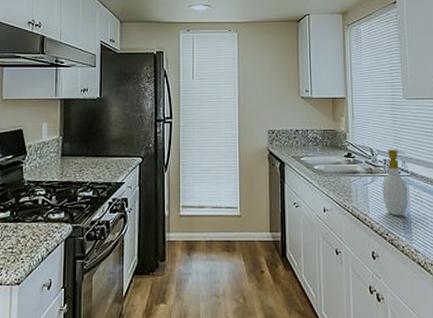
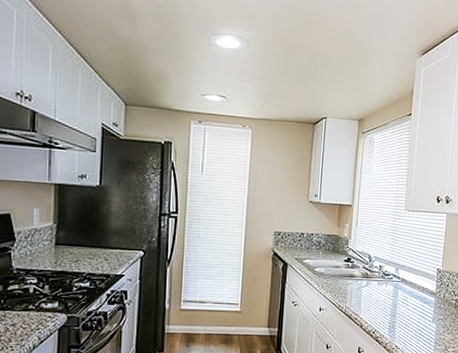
soap bottle: present [382,149,409,216] -> none [373,256,399,317]

